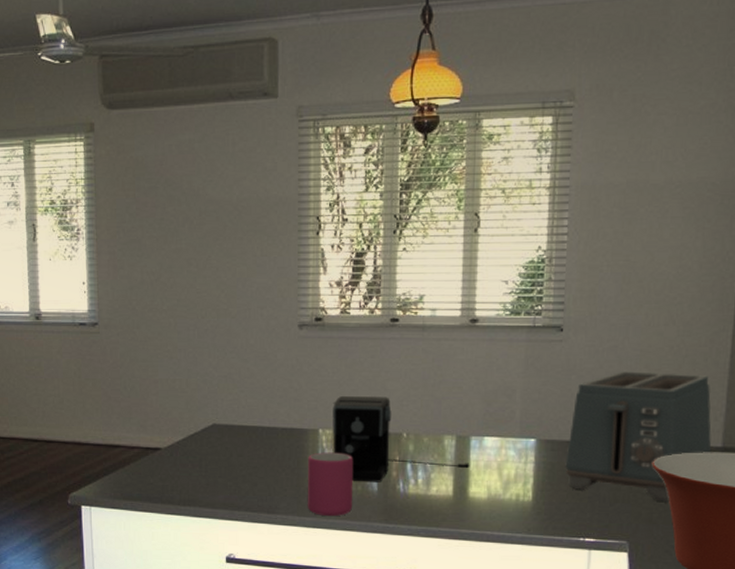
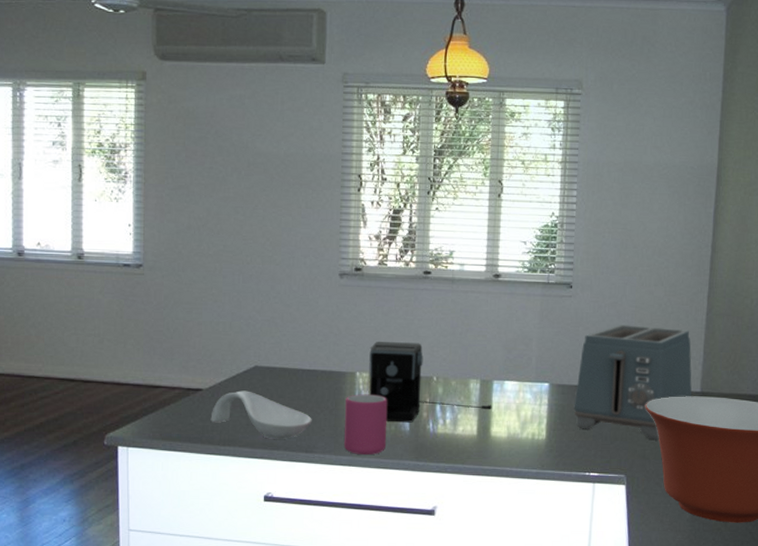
spoon rest: none [170,449,273,499] -> present [210,390,312,439]

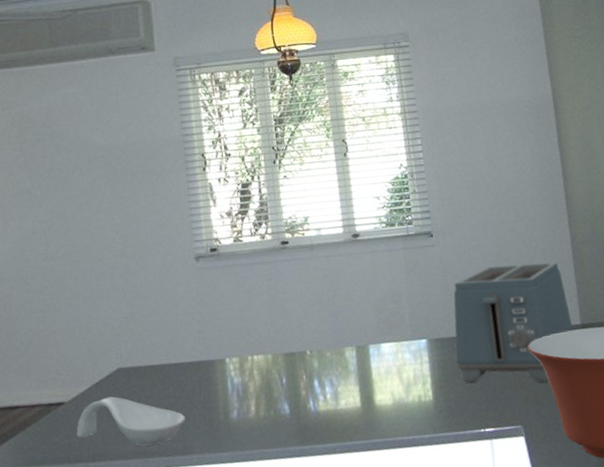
mug: present [343,394,388,455] -> none [217,379,268,449]
coffee maker: present [369,341,492,423] -> none [236,317,373,407]

